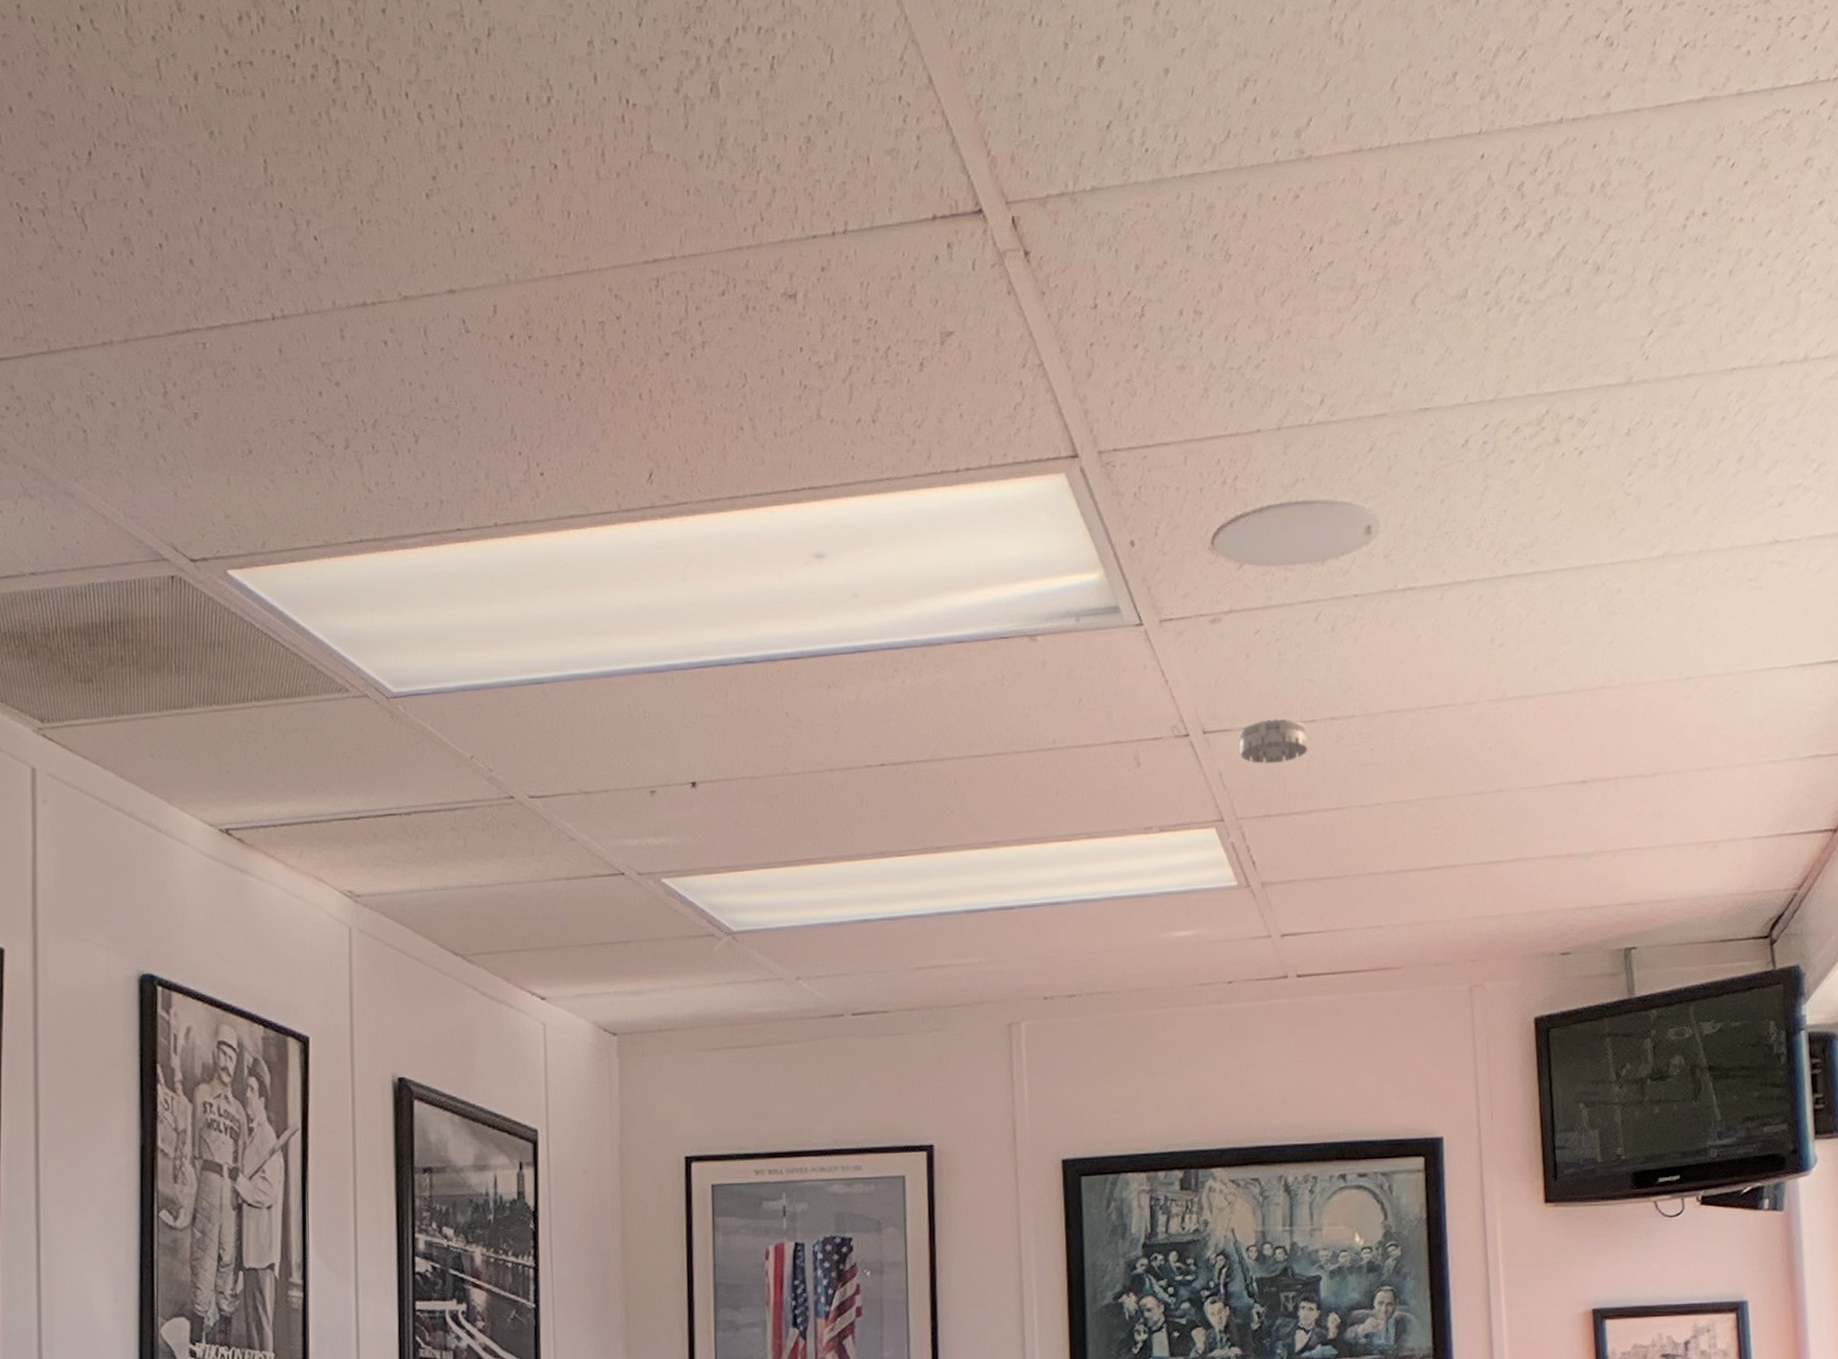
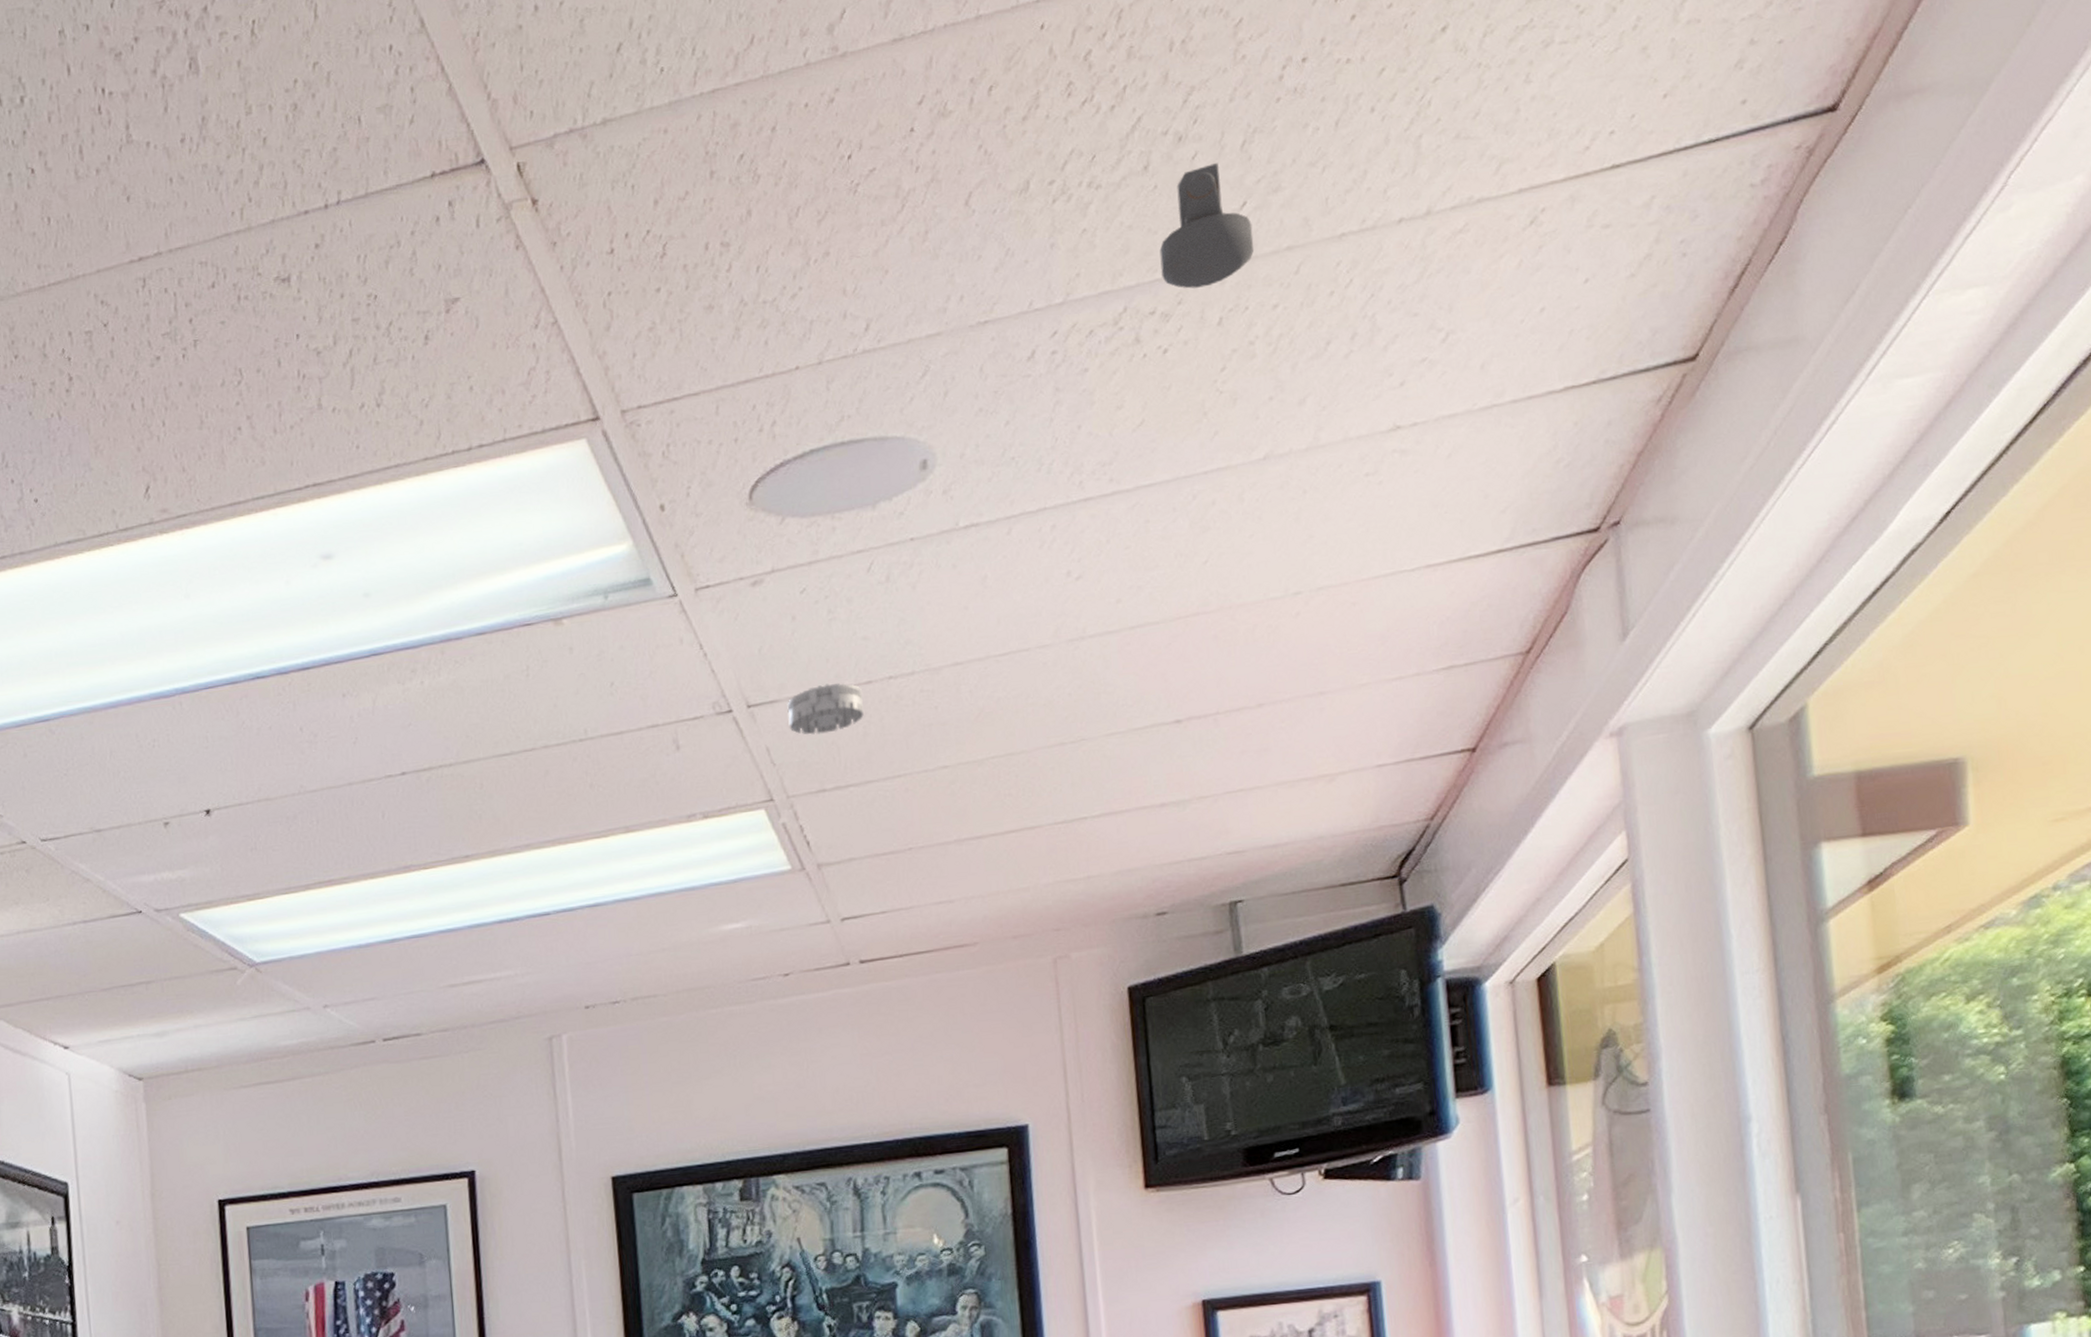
security camera: none [1578,293,1659,400] -> present [1159,162,1255,289]

